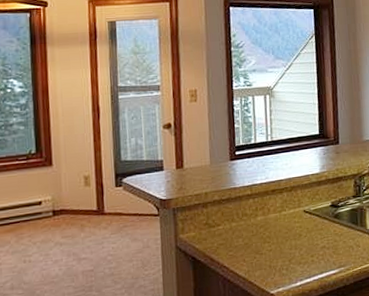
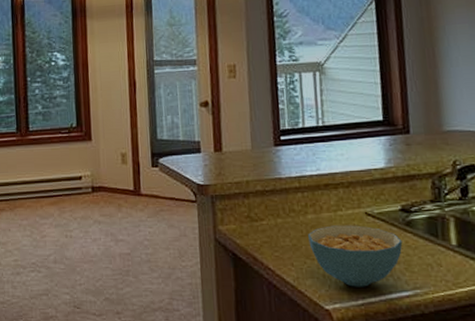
cereal bowl: none [258,221,332,272] -> present [308,225,403,287]

